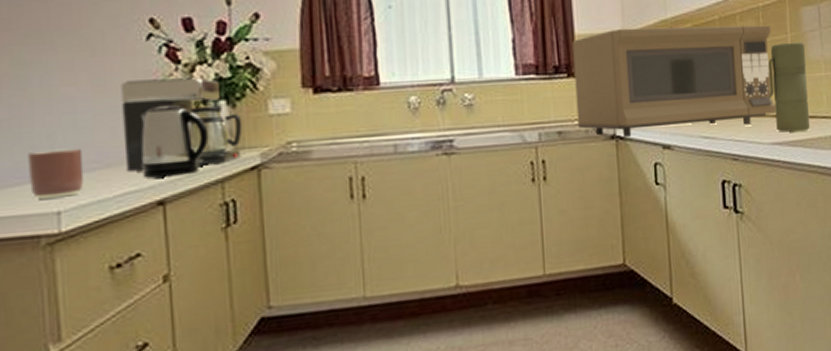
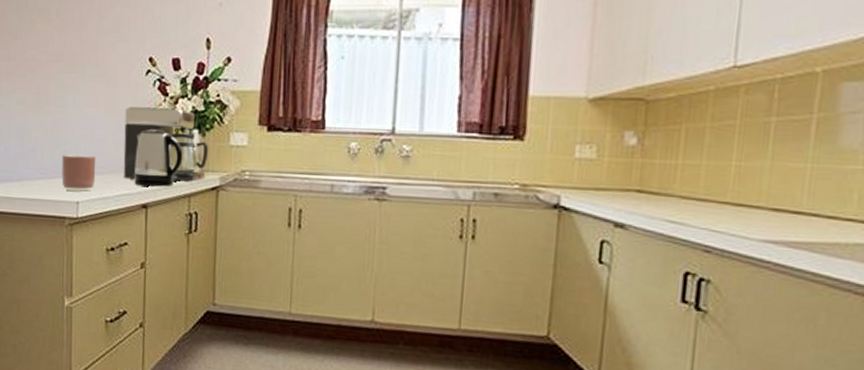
microwave: present [572,25,776,138] -> none [517,93,790,216]
canister: present [768,42,810,132] -> none [768,124,837,233]

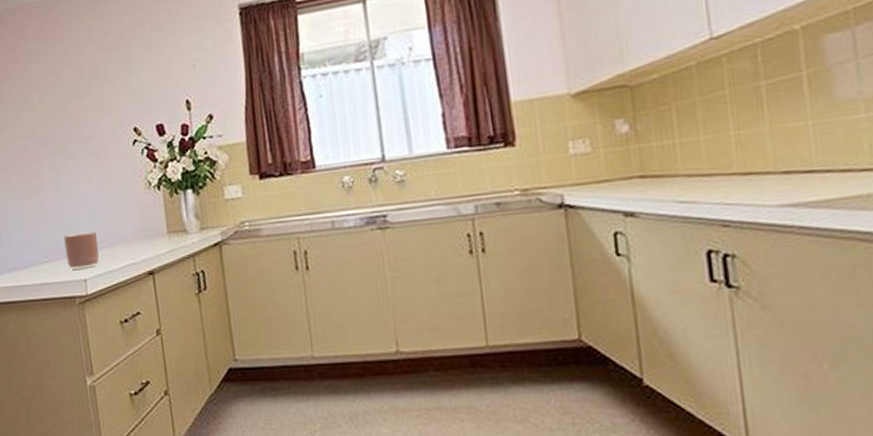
coffee maker: present [123,107,209,183] -> none [118,172,206,249]
kettle: present [134,130,183,188] -> none [133,195,182,254]

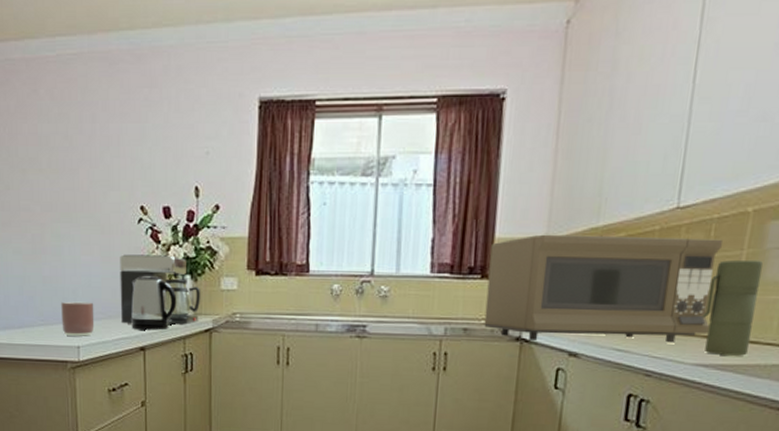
coffee maker: none [118,172,206,249] -> present [120,254,201,326]
kettle: none [133,195,182,254] -> present [131,276,177,331]
microwave: none [508,63,785,206] -> present [484,234,724,343]
canister: none [772,78,841,192] -> present [702,259,763,356]

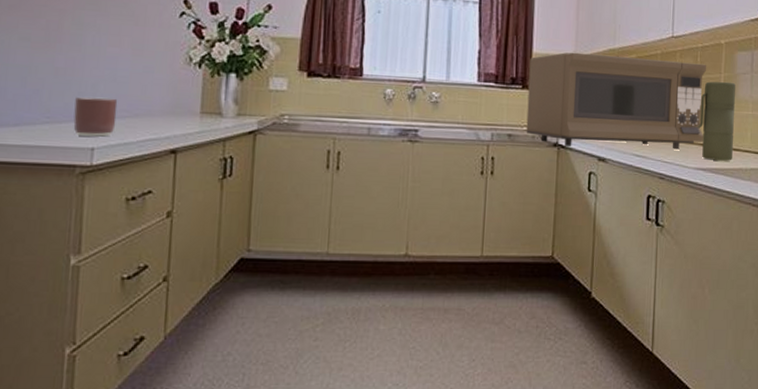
coffee maker: present [120,254,201,326] -> none [149,48,247,127]
kettle: present [131,276,177,331] -> none [162,72,219,132]

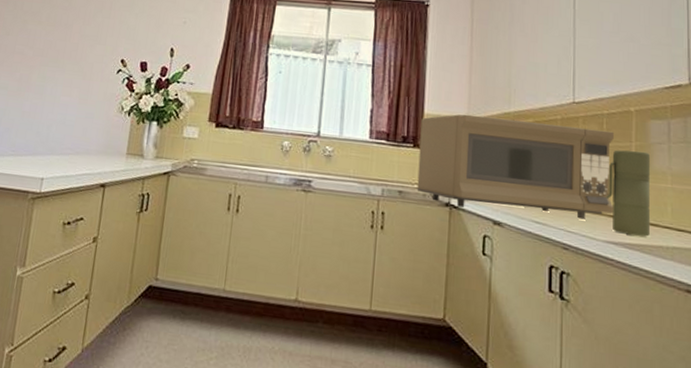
mug: present [73,97,118,137] -> none [30,136,65,169]

